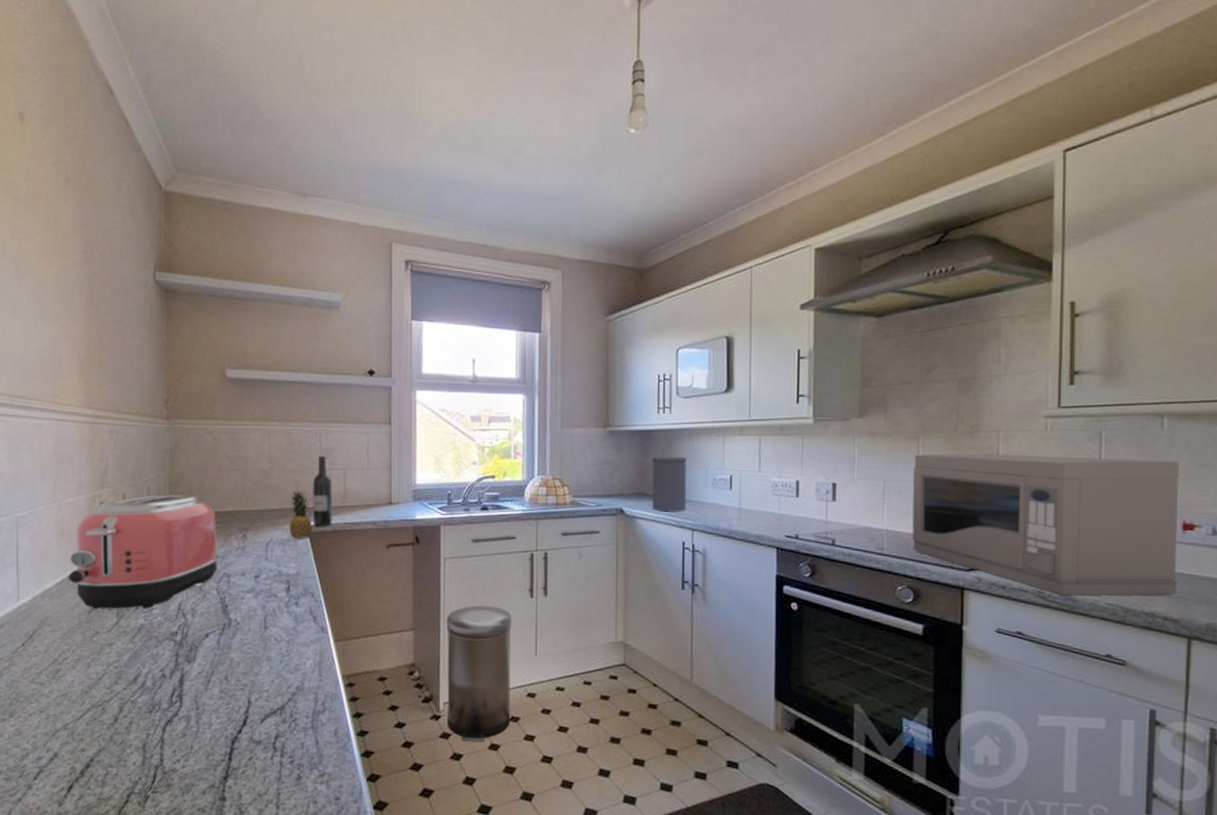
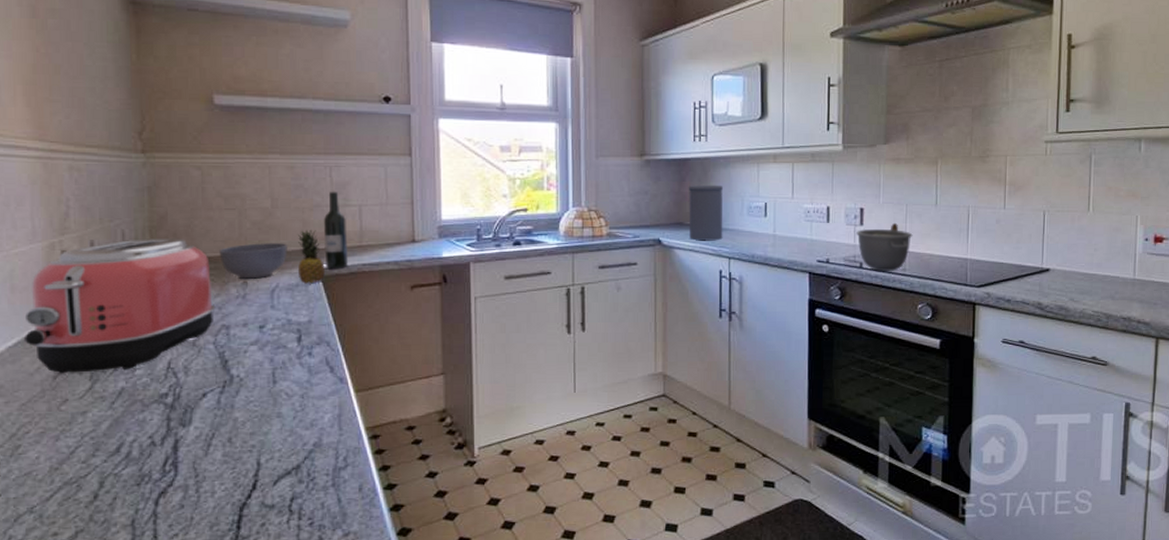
bowl: none [225,501,281,533] -> present [219,243,287,279]
pedal bin: present [447,605,512,742] -> none [480,344,550,485]
cooking pot: none [828,499,891,550] -> present [856,222,913,271]
microwave: present [912,453,1179,596] -> none [931,177,1152,305]

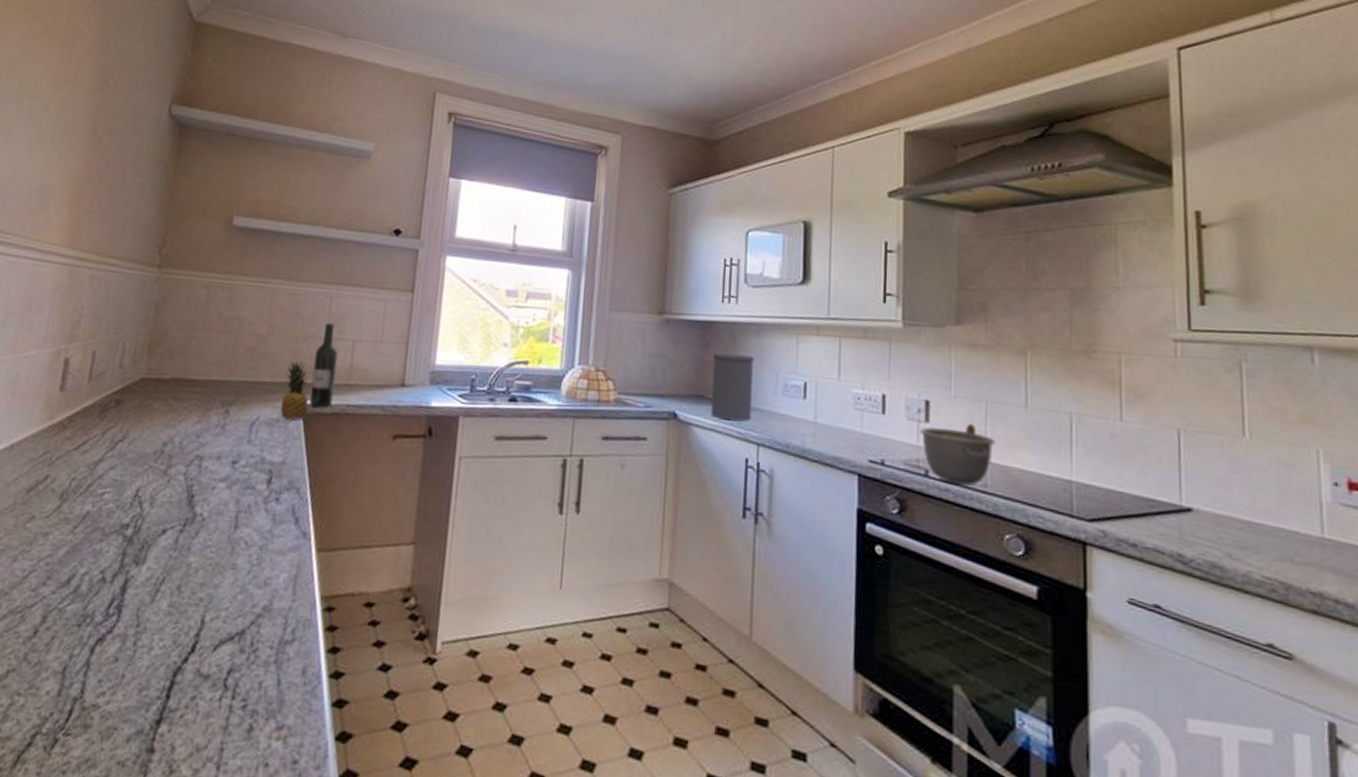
toaster: present [24,237,216,373] -> none [11,353,198,492]
bowl: present [219,243,287,279] -> none [208,370,276,409]

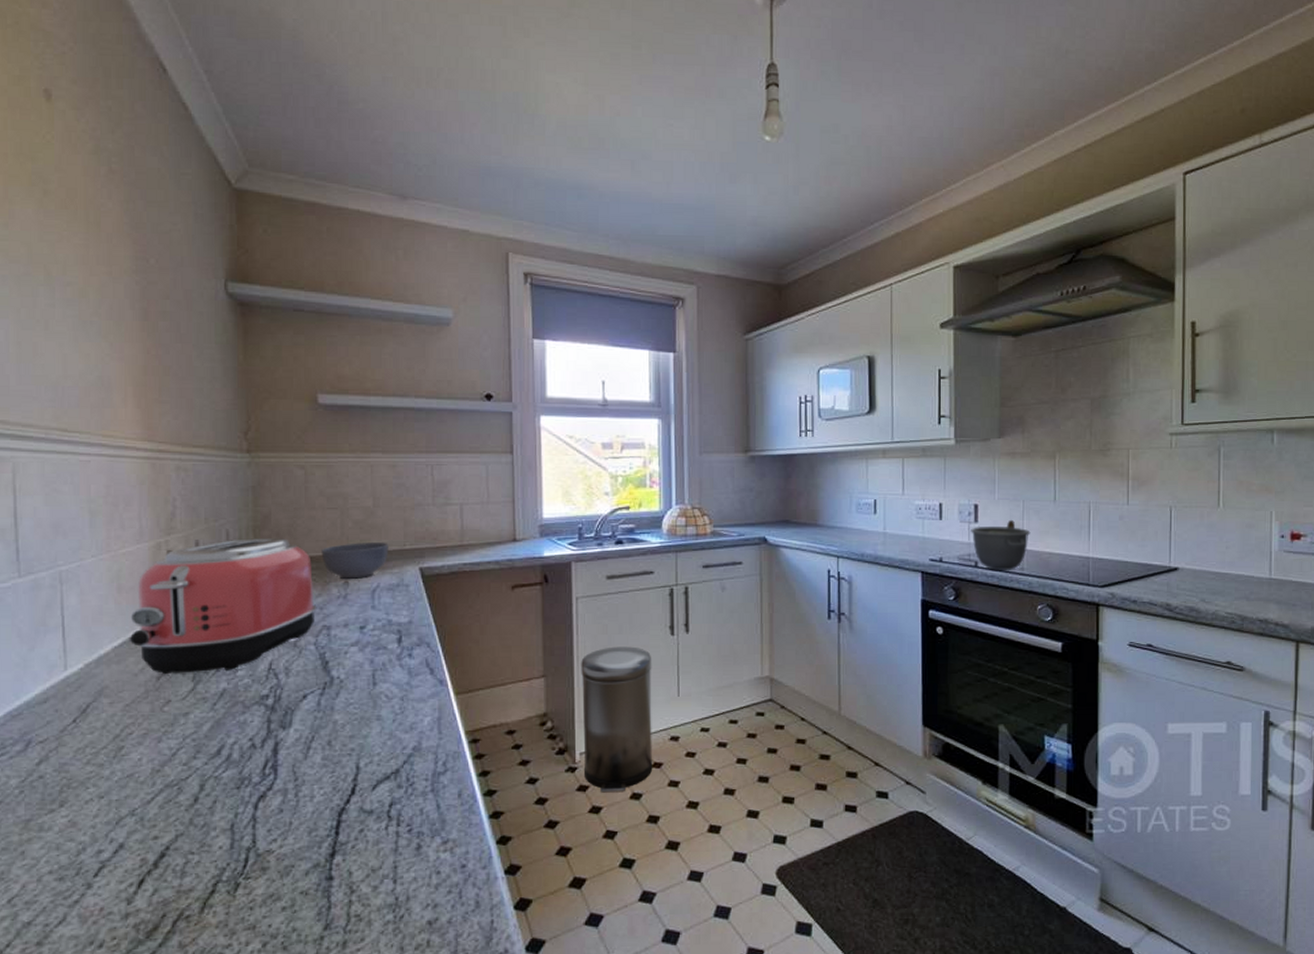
toaster: none [11,353,198,492] -> present [130,537,317,674]
bowl: none [208,370,276,409] -> present [321,543,389,579]
fruit: present [280,360,309,421] -> none [398,528,425,584]
wine bottle: present [309,323,338,408] -> none [424,491,448,569]
pedal bin: none [443,518,535,700] -> present [581,646,653,793]
canister: present [711,353,754,422] -> none [794,481,831,539]

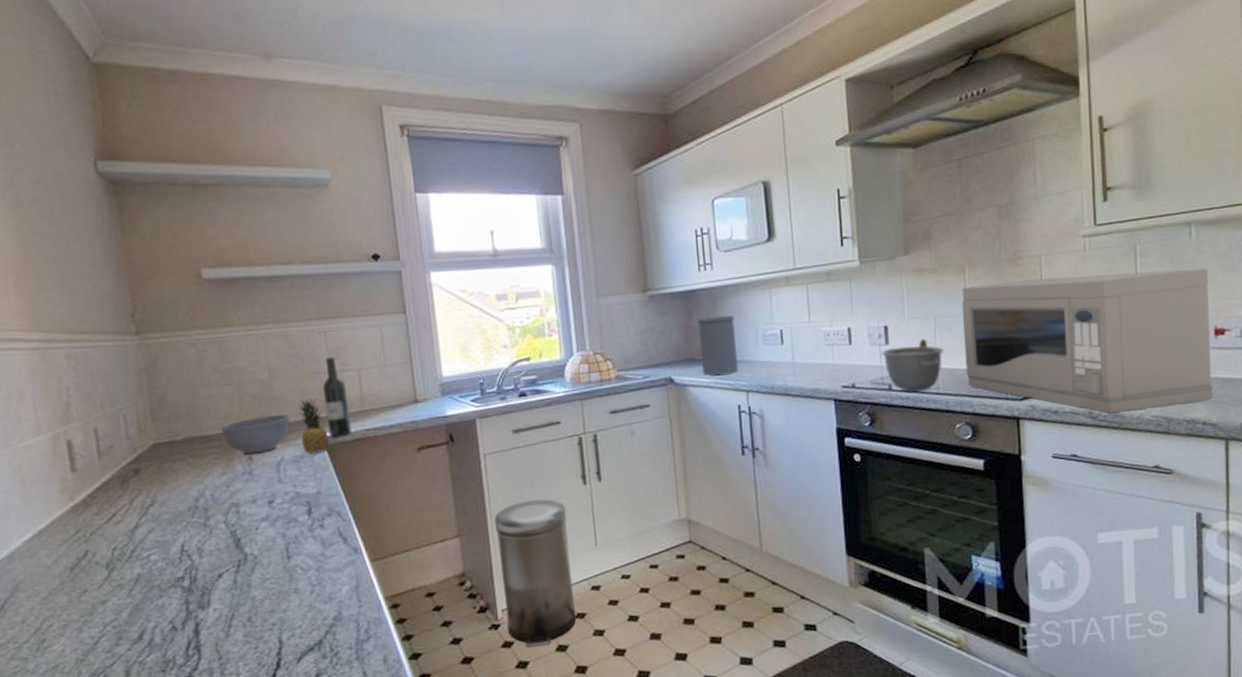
toaster: present [130,537,317,674] -> none [37,418,224,564]
fruit: none [398,528,425,584] -> present [299,398,329,455]
wine bottle: none [424,491,448,569] -> present [322,357,351,438]
canister: none [794,481,831,539] -> present [697,314,739,376]
microwave: none [1050,471,1288,606] -> present [961,269,1214,413]

